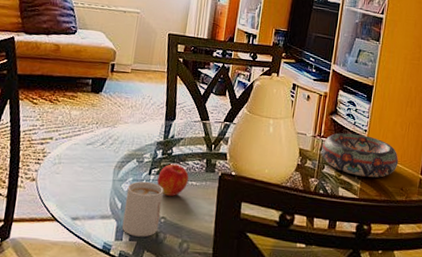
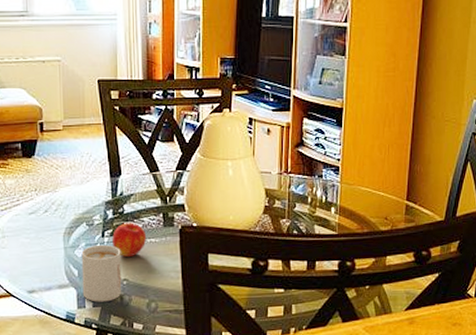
decorative bowl: present [321,133,399,178] -> none [291,164,380,211]

